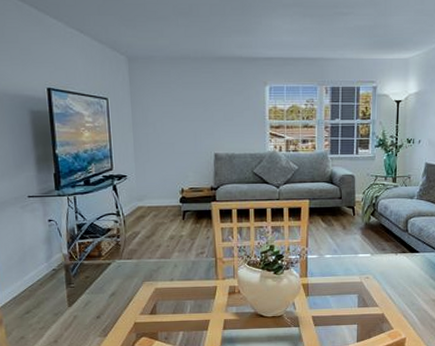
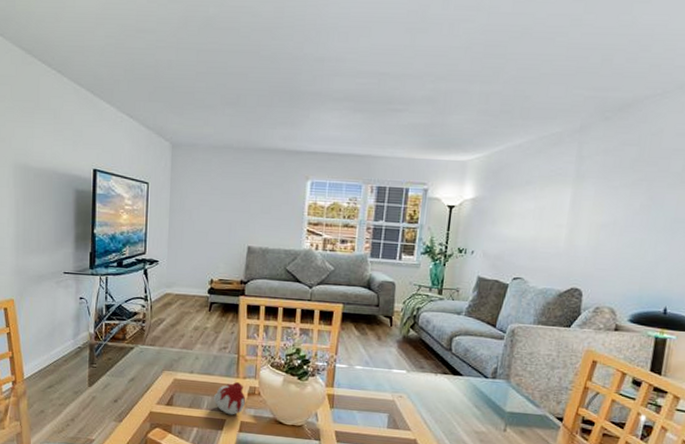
candle: none [195,284,227,315] -> present [213,382,246,415]

